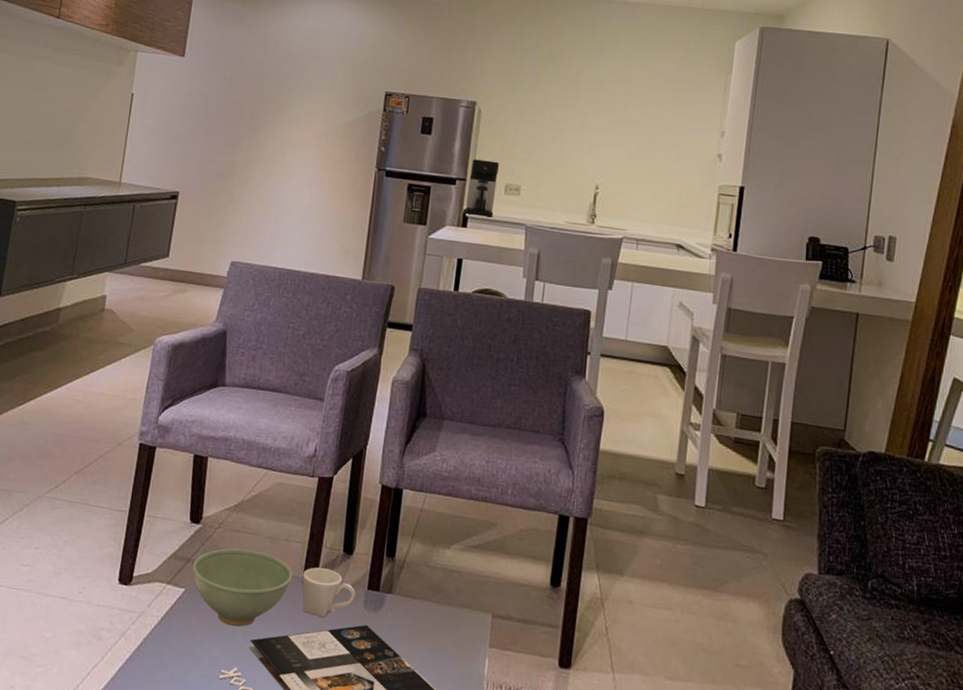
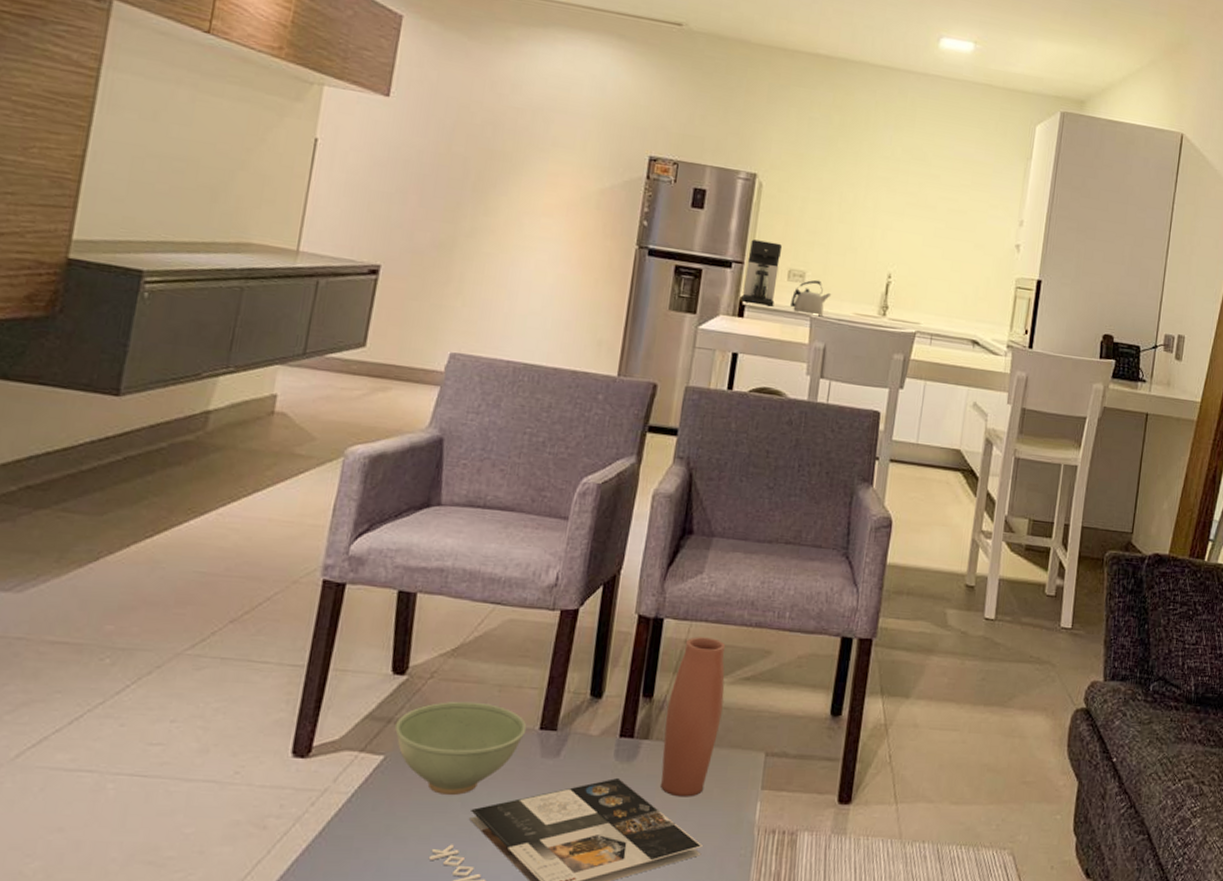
mug: present [302,567,357,618] -> none [538,716,606,775]
vase: none [402,506,456,648] -> present [661,637,726,797]
kettle: none [507,192,545,226] -> present [789,279,832,317]

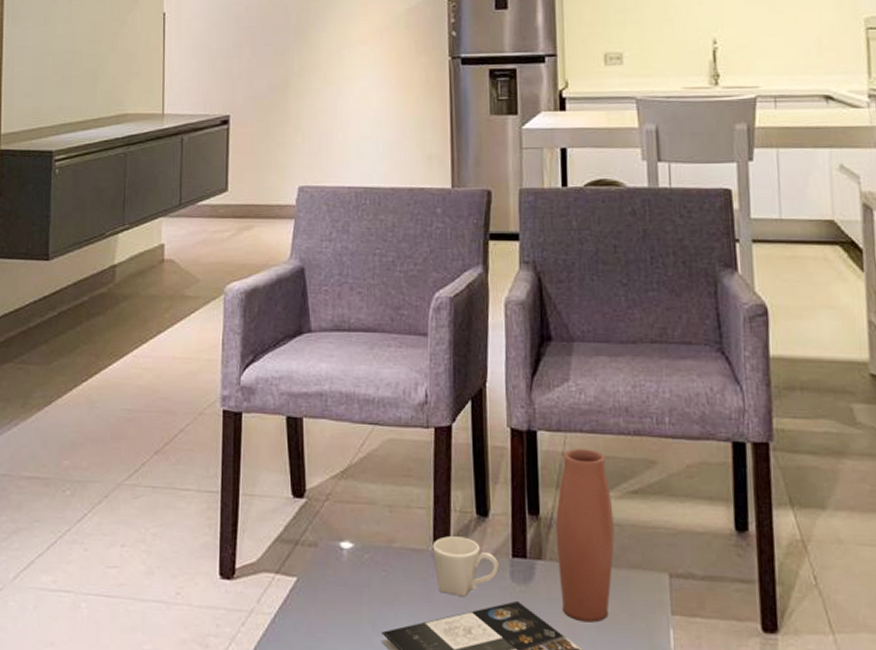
bowl: present [395,701,527,795] -> none [303,522,421,617]
mug: none [538,716,606,775] -> present [432,536,500,598]
coffee maker: present [741,239,783,308] -> none [560,29,595,96]
kettle: present [789,279,832,317] -> none [611,59,655,97]

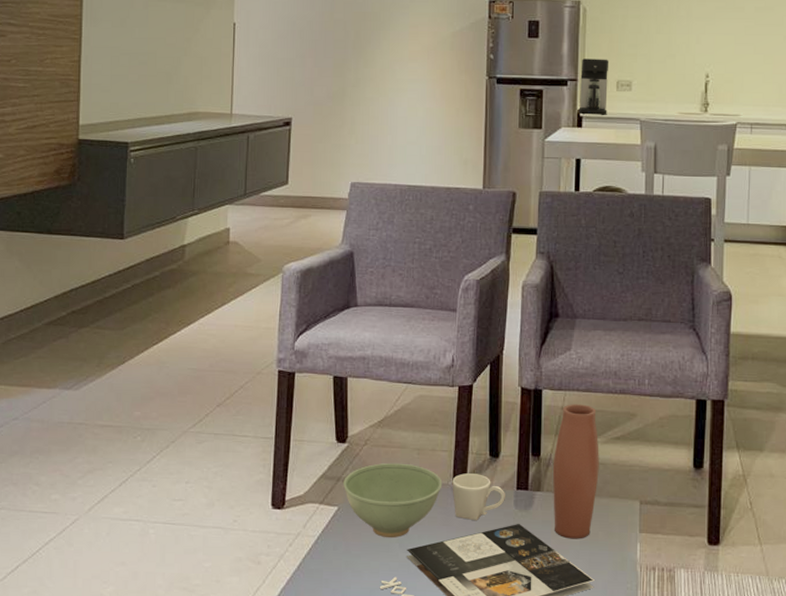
bowl: none [303,522,421,617] -> present [343,462,443,538]
coffee maker: none [560,29,595,96] -> present [578,58,609,116]

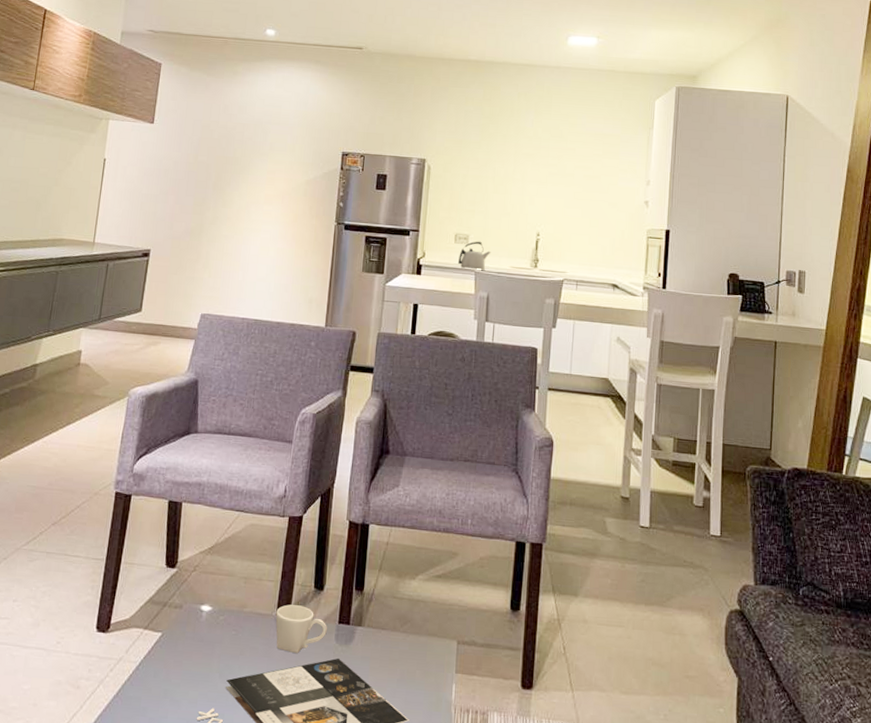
bowl: present [343,462,443,538] -> none [169,590,267,667]
vase: present [553,404,599,539] -> none [373,540,421,677]
coffee maker: present [578,58,609,116] -> none [418,211,449,266]
kettle: none [620,87,657,119] -> present [457,241,491,271]

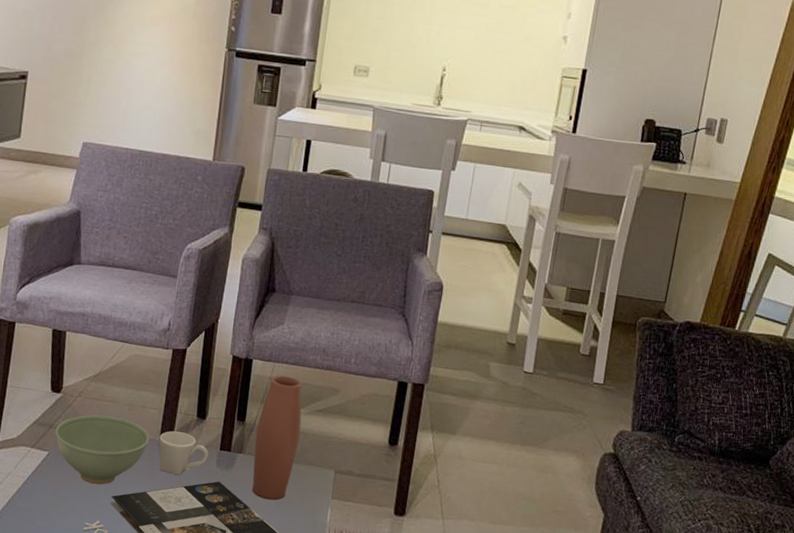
bowl: none [169,590,267,667] -> present [55,415,150,485]
vase: none [373,540,421,677] -> present [252,375,303,500]
kettle: present [457,241,491,271] -> none [355,74,392,107]

